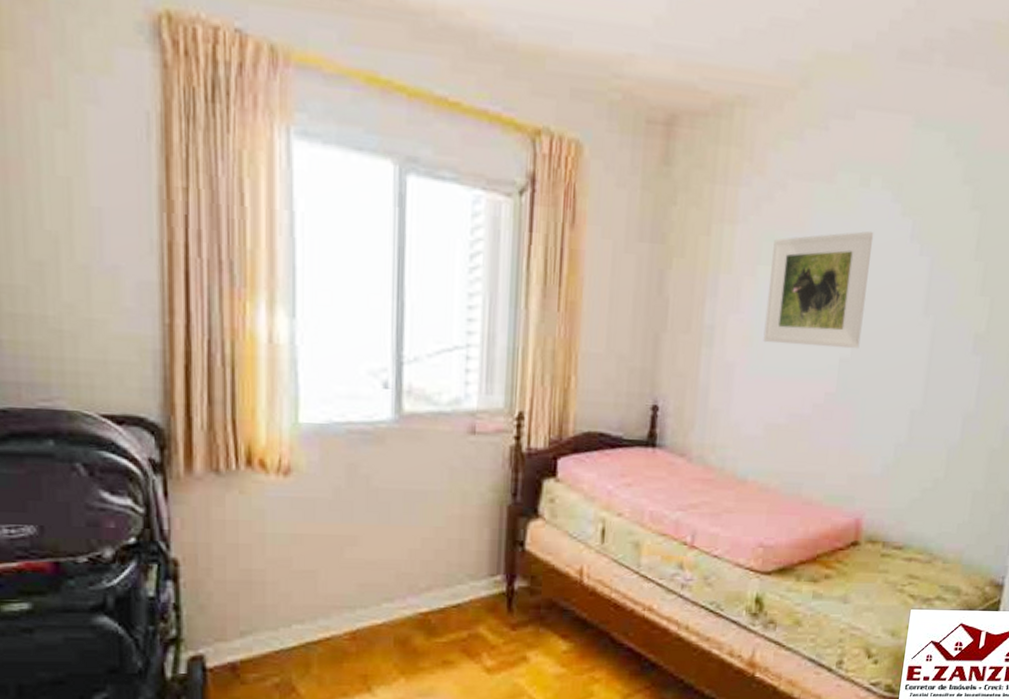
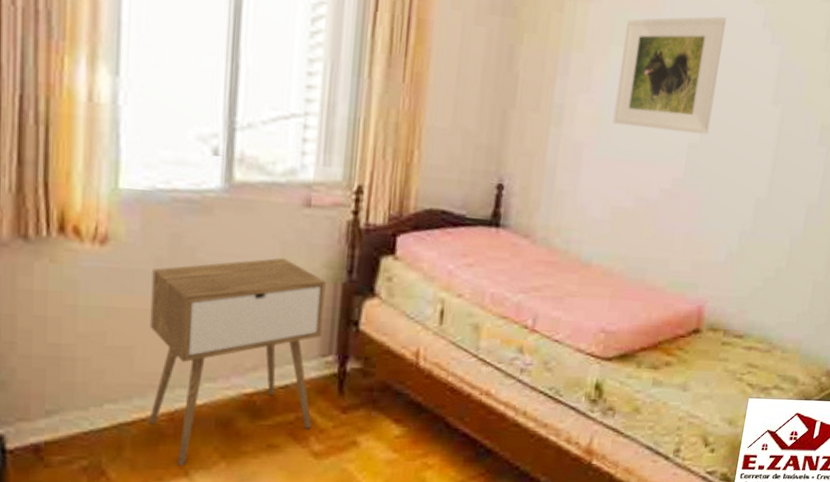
nightstand: none [331,483,492,683] -> present [149,257,326,467]

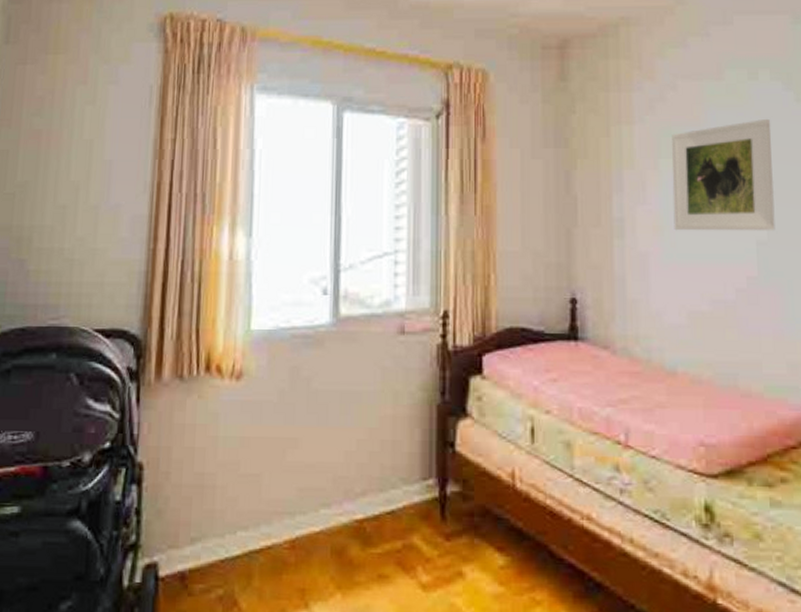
nightstand: present [149,257,326,467] -> none [274,383,422,598]

